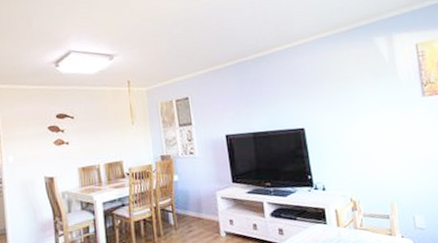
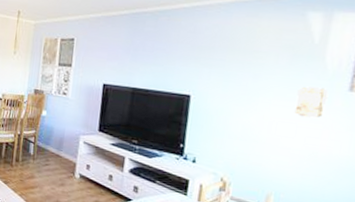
relief sculpture: none [386,98,411,126] -> present [294,86,329,119]

